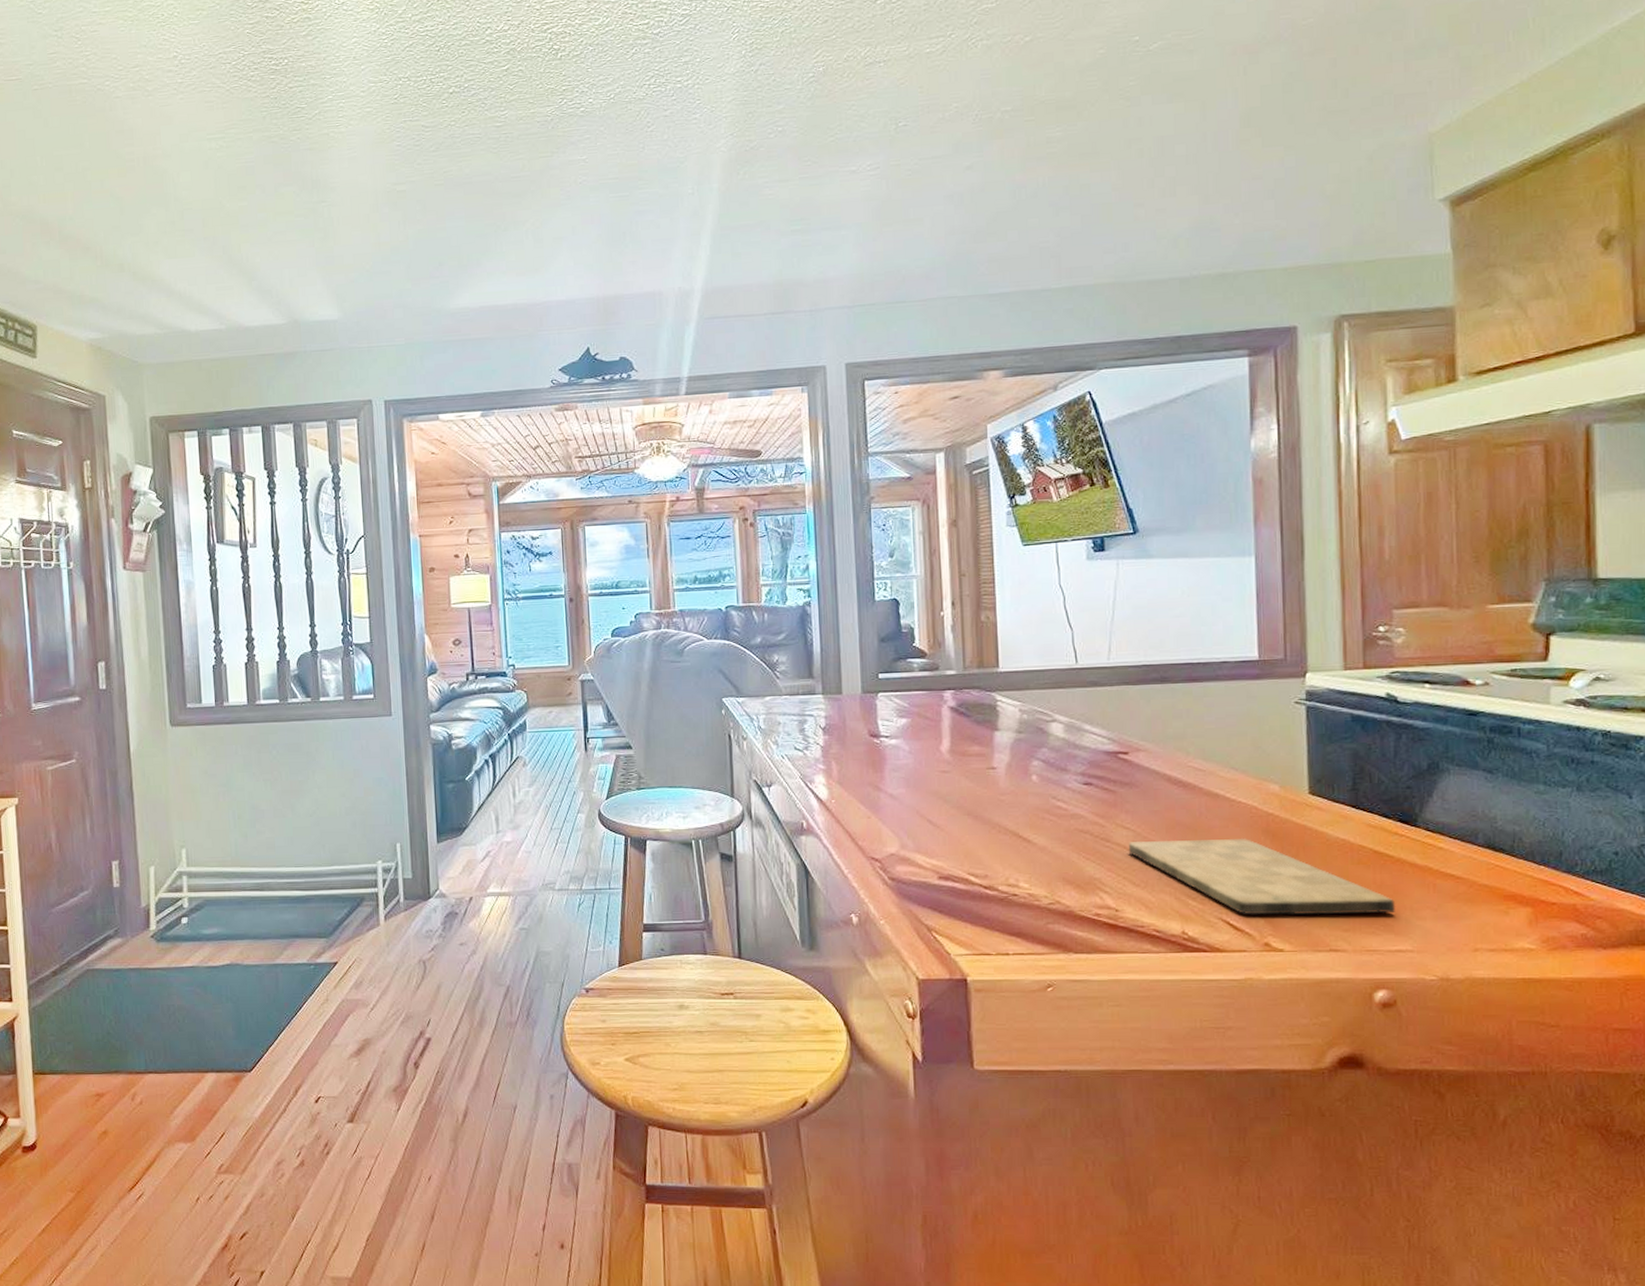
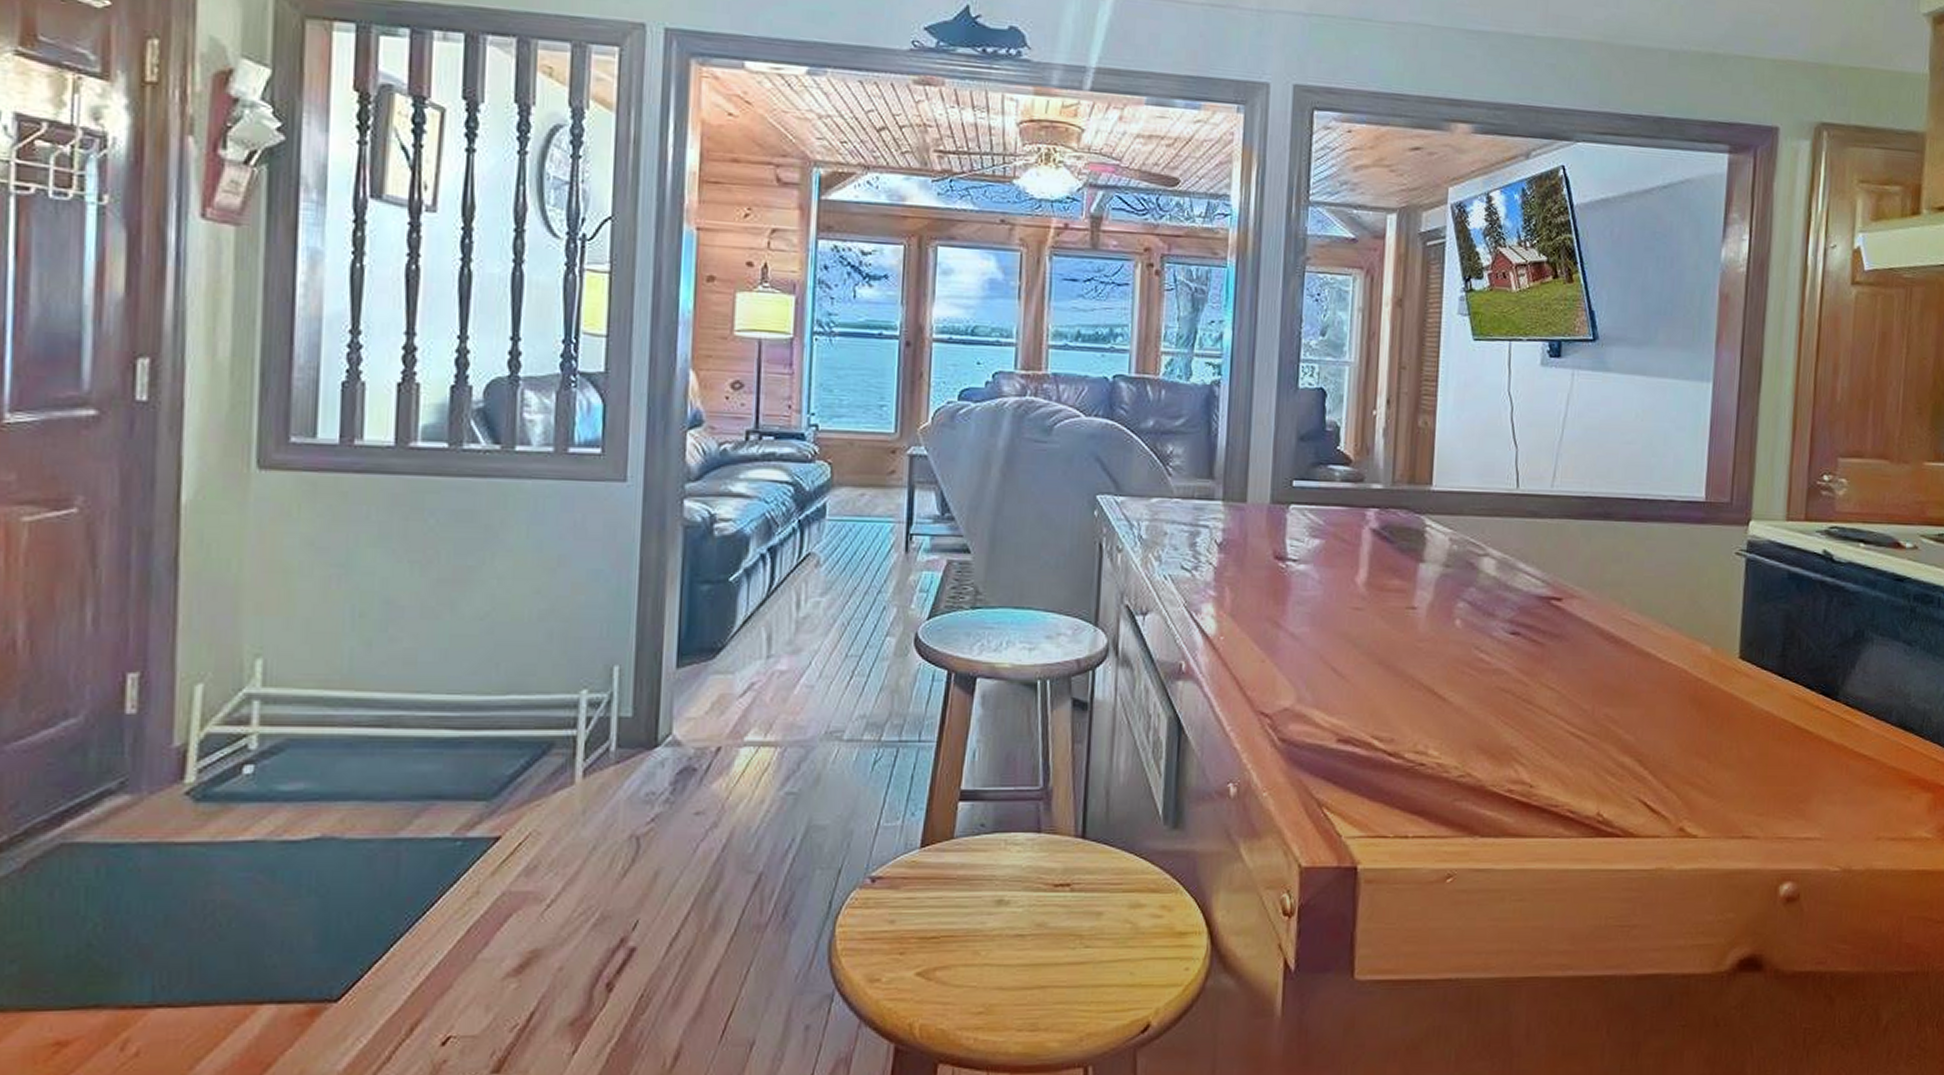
cutting board: present [1128,838,1396,915] -> none [1550,705,1810,797]

